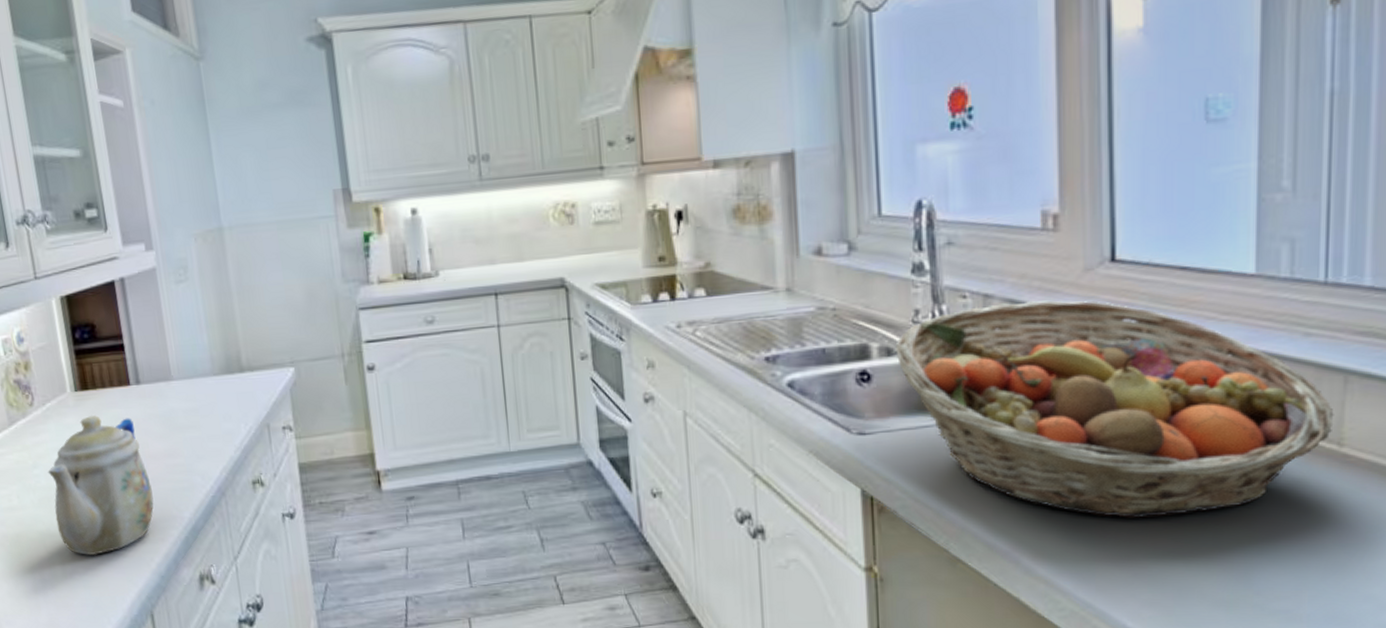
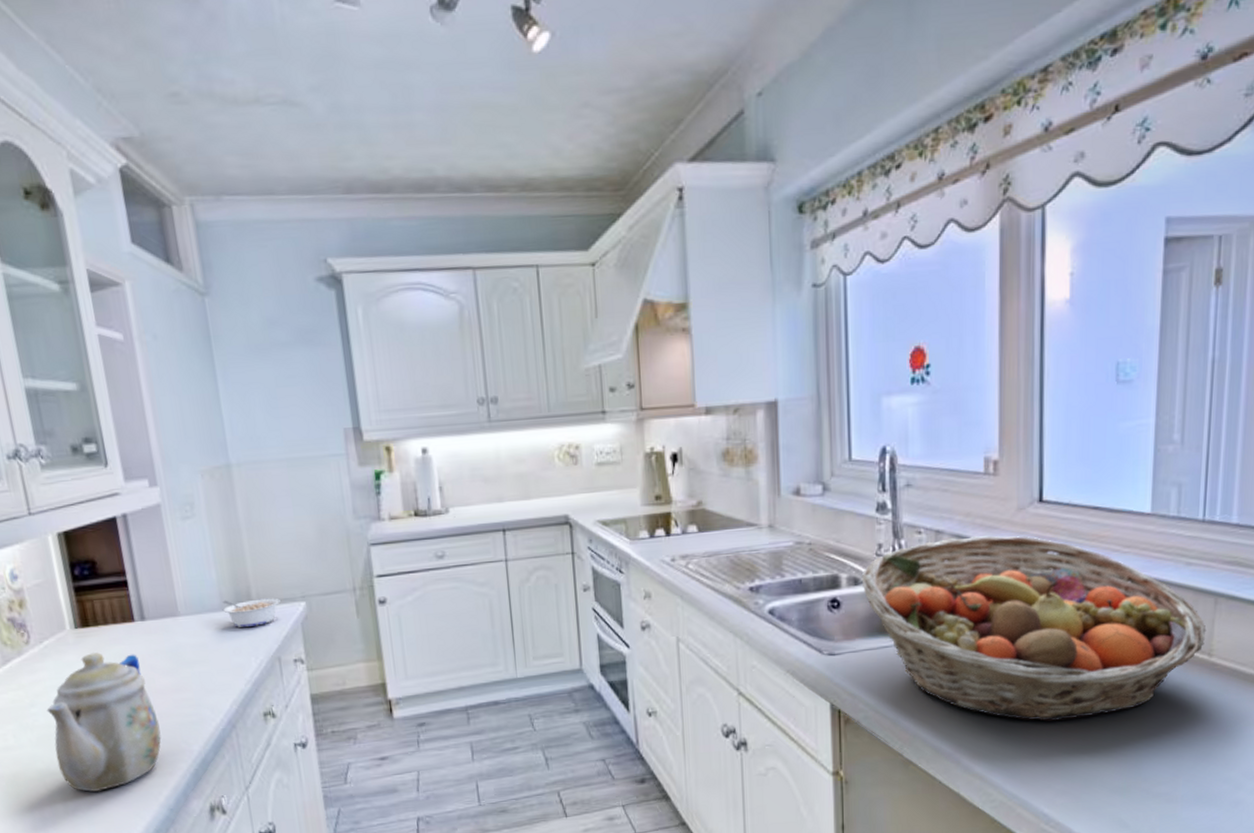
legume: none [213,363,270,393] -> present [222,598,280,627]

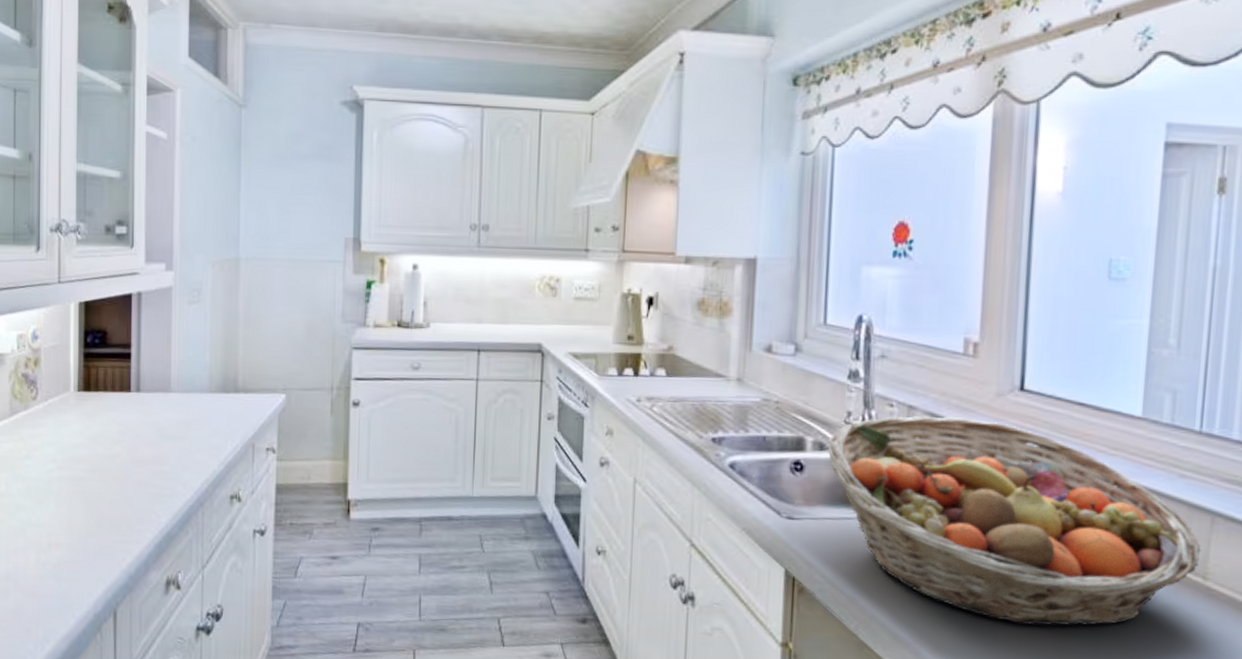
teapot: present [46,652,162,792] -> none [39,416,135,549]
legume: present [222,598,280,627] -> none [211,383,263,411]

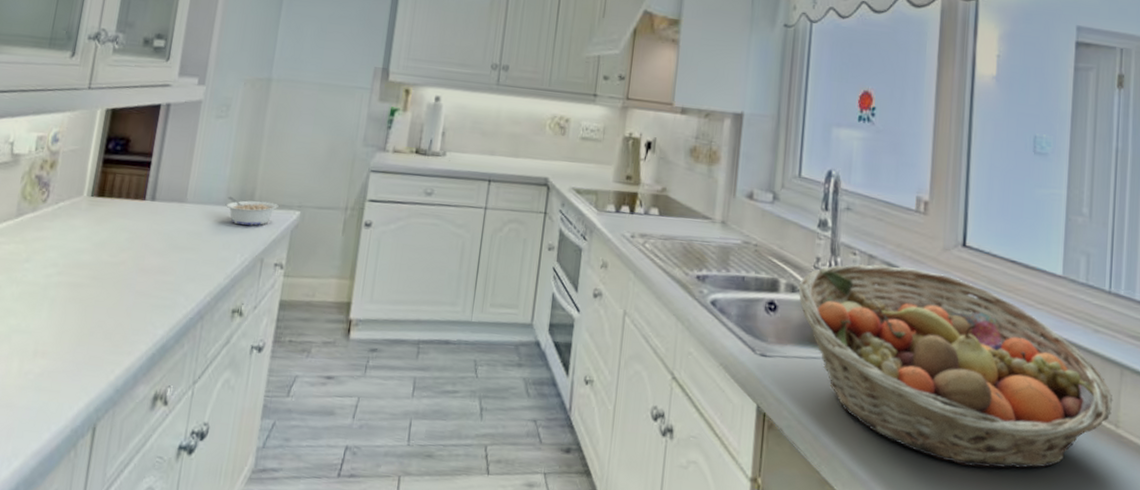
legume: none [211,383,263,411] -> present [226,196,279,226]

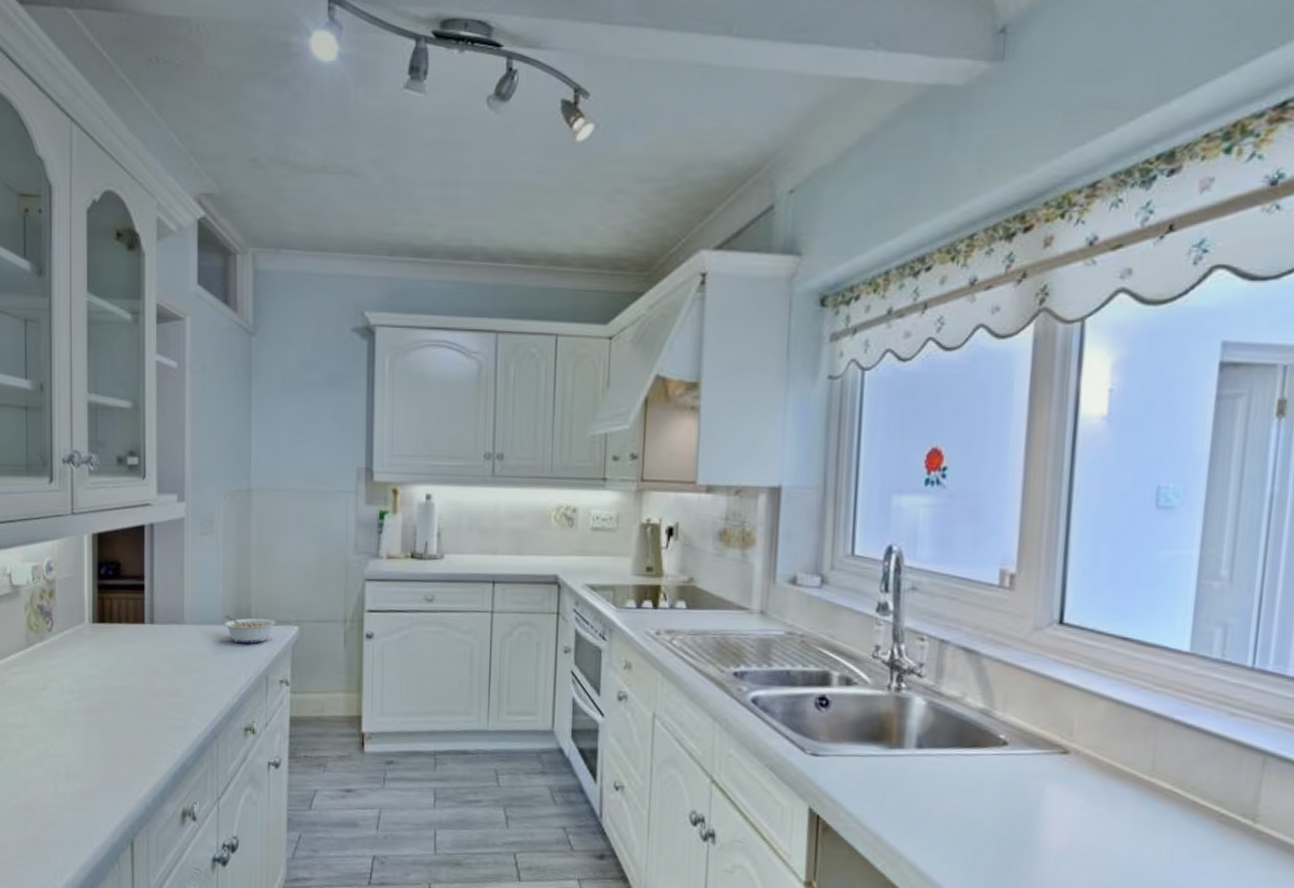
fruit basket: present [798,264,1113,469] -> none [854,650,1252,869]

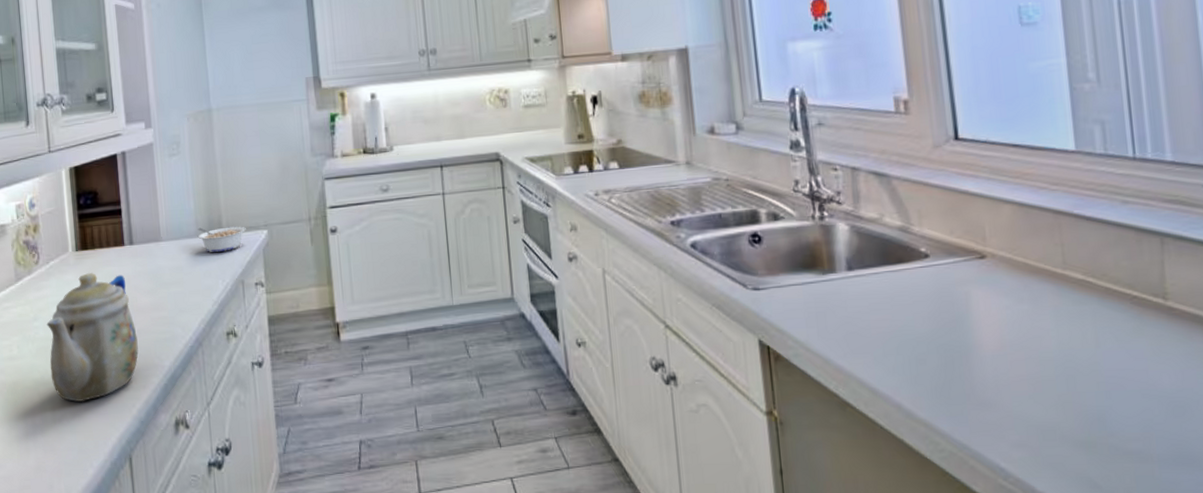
teapot: none [55,647,150,779] -> present [46,273,139,402]

